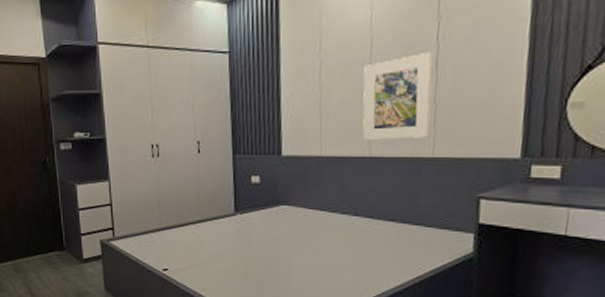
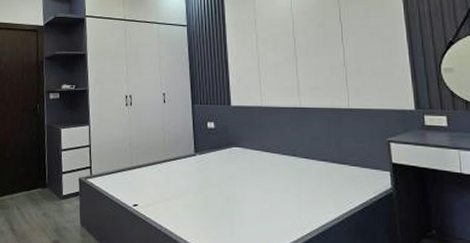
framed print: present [362,51,433,140] -> none [289,29,344,94]

